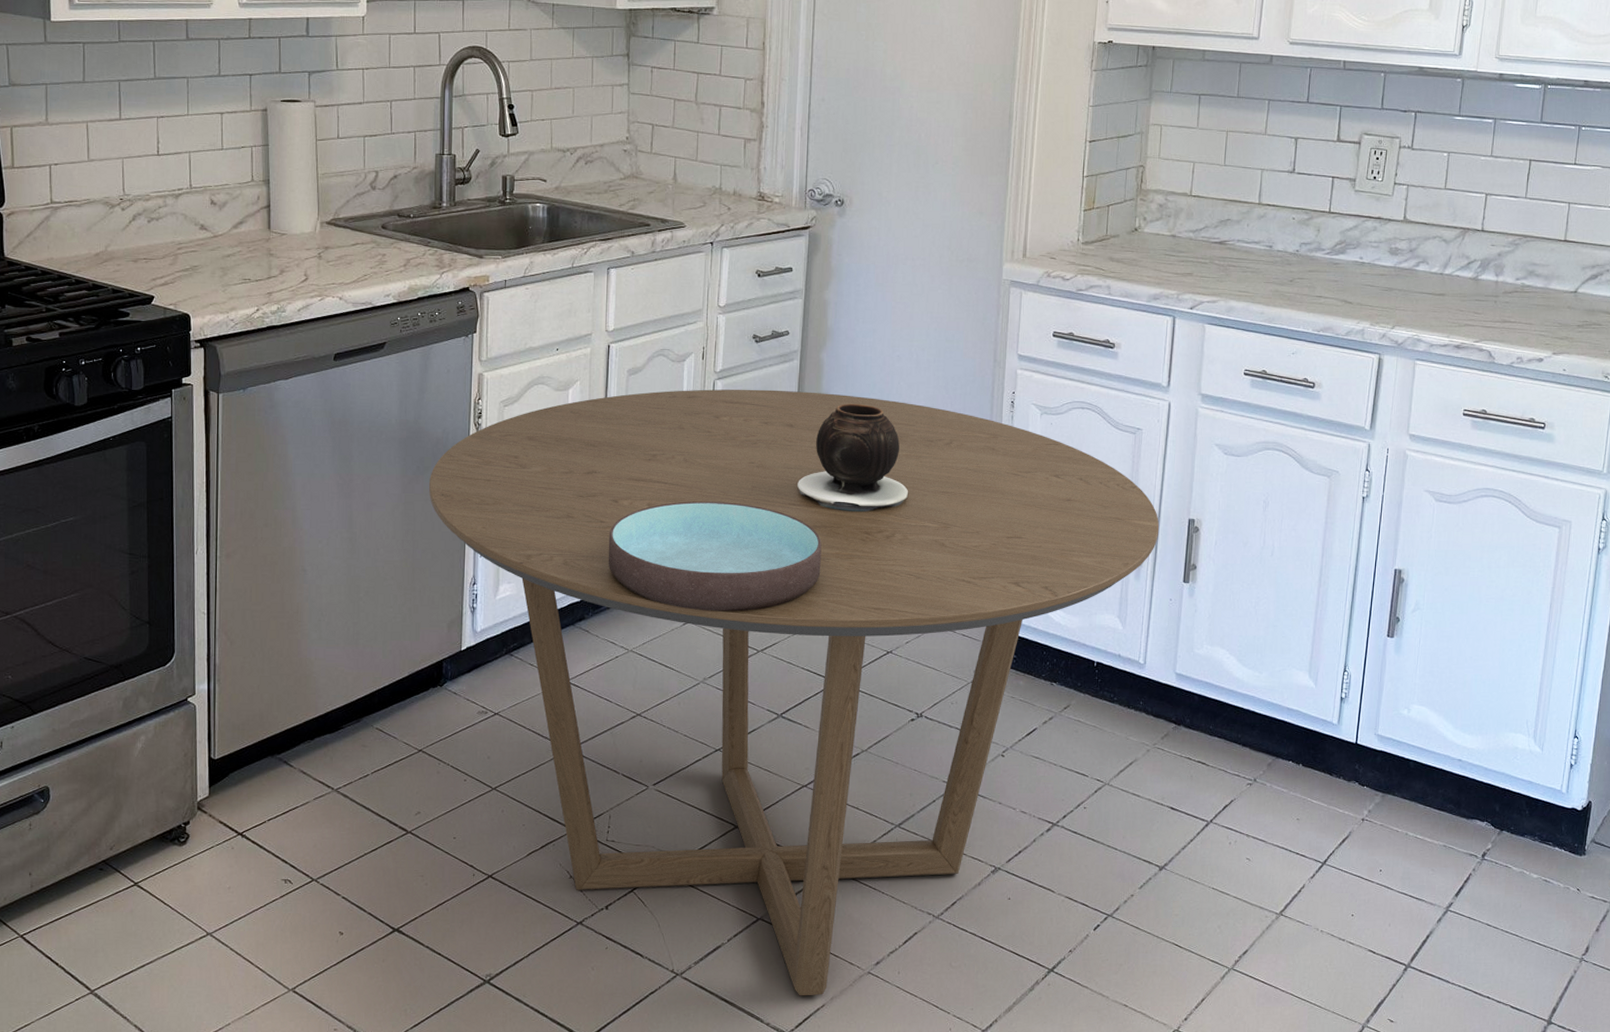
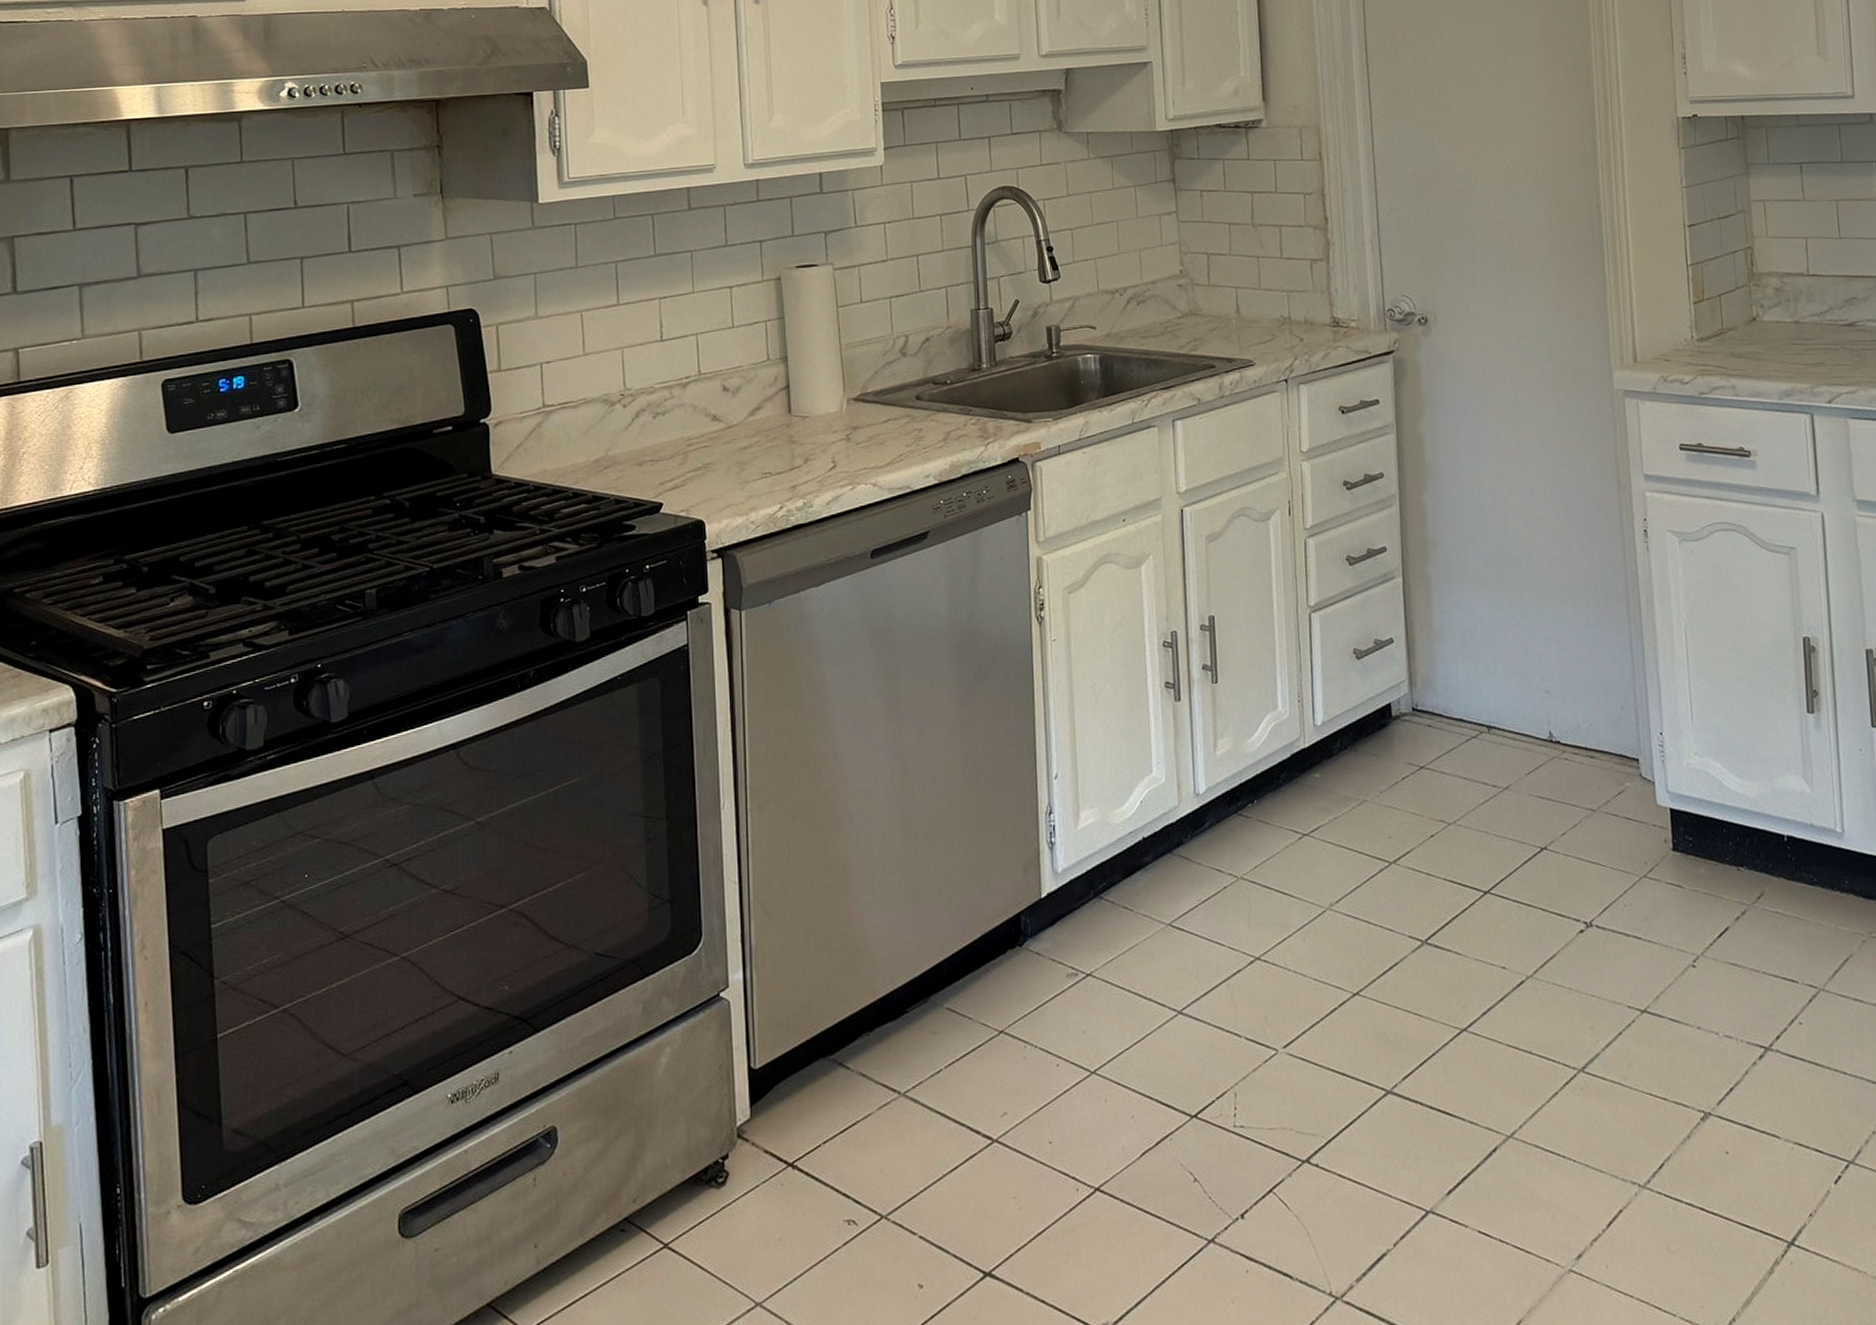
dining table: present [428,389,1160,996] -> none [988,541,1835,1312]
bowl: present [608,501,822,612] -> none [1202,682,1452,819]
vase: present [797,403,909,512] -> none [1413,549,1542,680]

